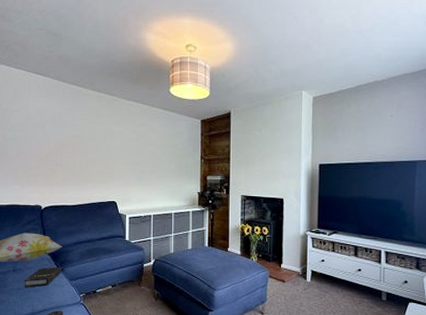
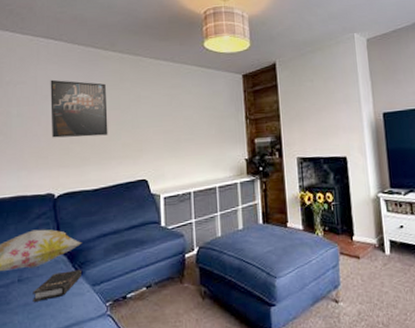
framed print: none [39,110,86,162] -> present [50,79,108,138]

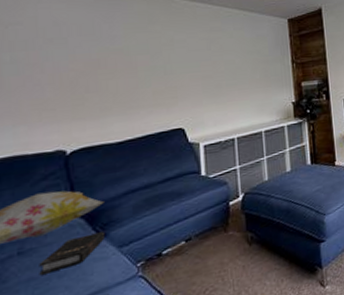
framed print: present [50,79,108,138] -> none [56,20,135,87]

